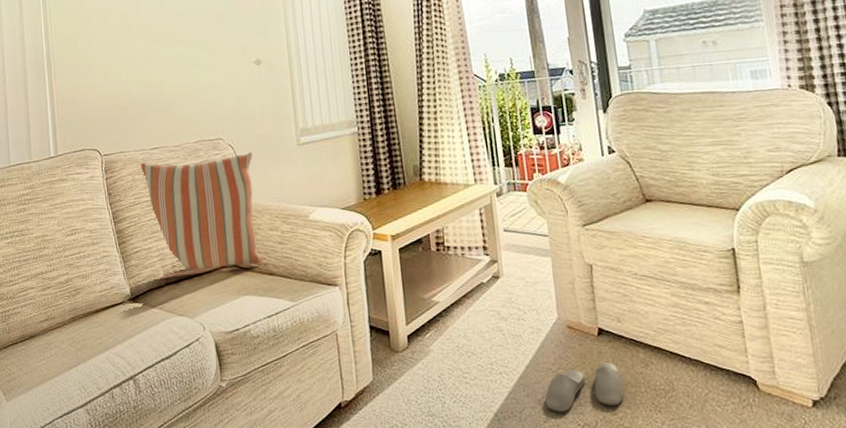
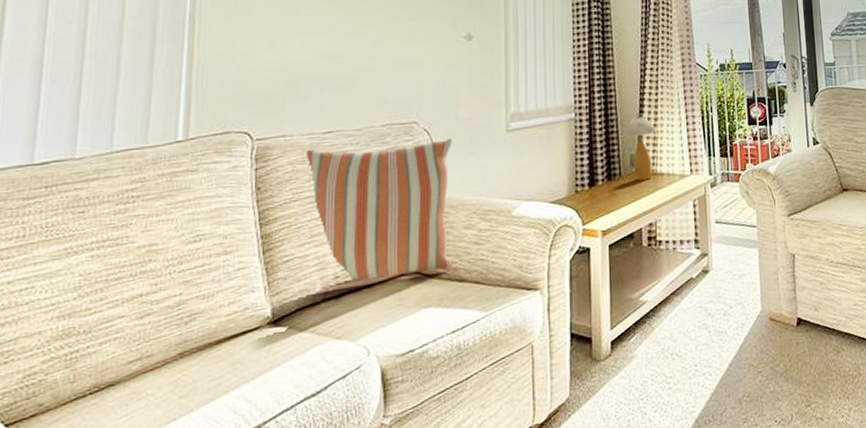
table lamp: none [403,125,438,190] -> present [622,113,657,181]
slippers: present [545,361,625,413] -> none [745,351,818,411]

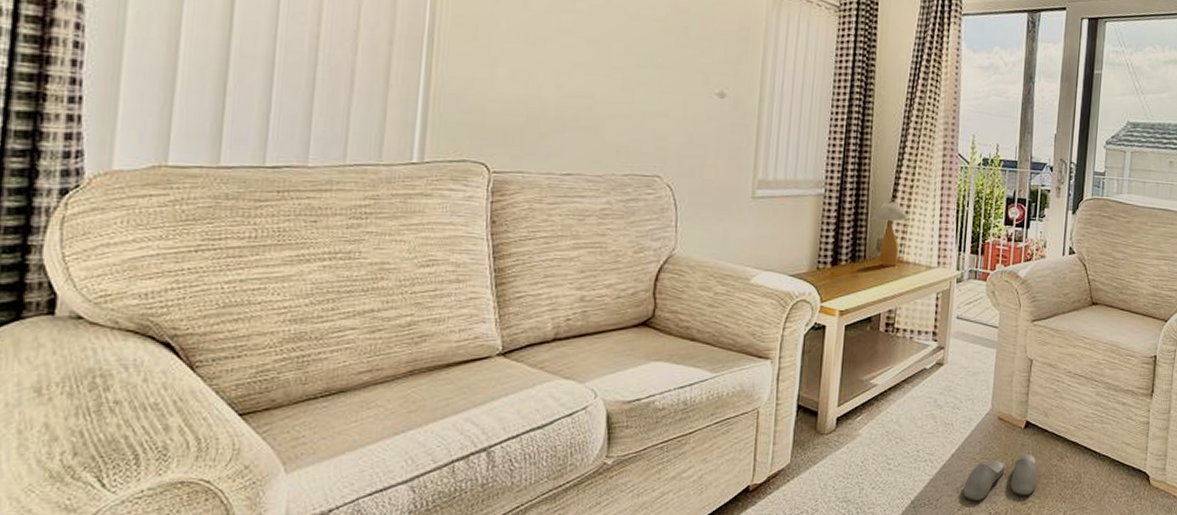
pillow: present [306,138,453,292] -> none [544,189,695,331]
slippers: none [745,351,818,411] -> present [963,453,1038,502]

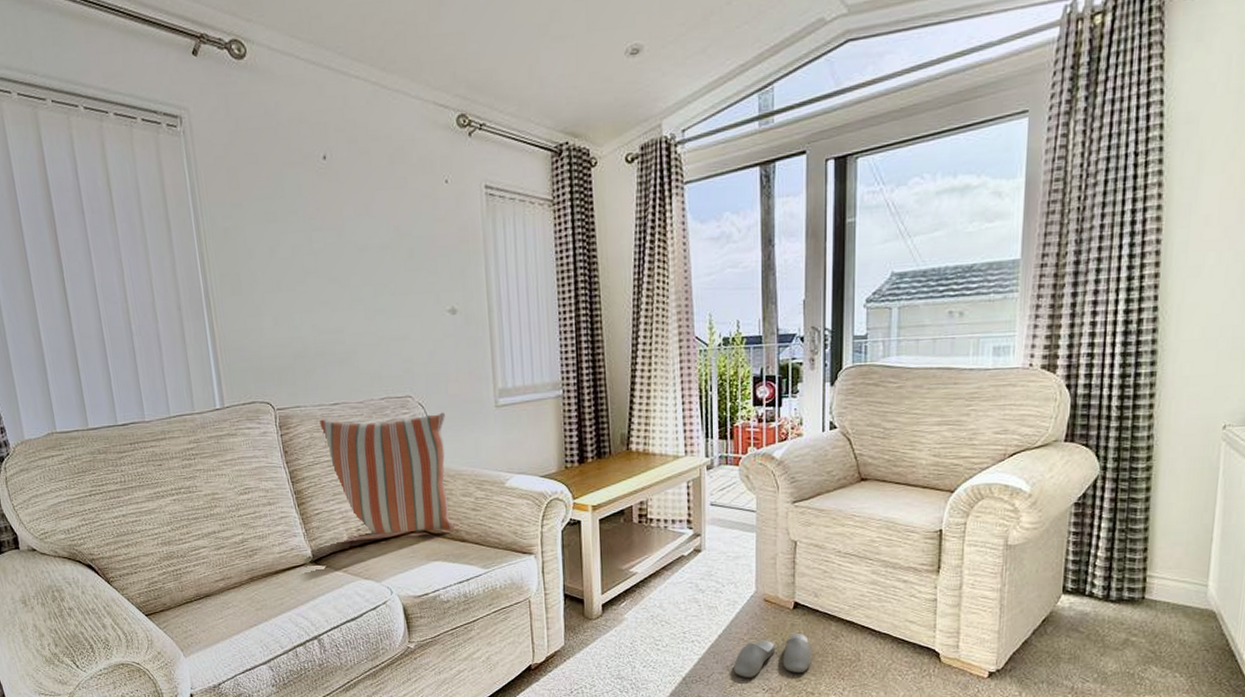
pillow: none [544,189,695,331] -> present [320,412,455,541]
table lamp: present [871,197,909,266] -> none [612,391,650,460]

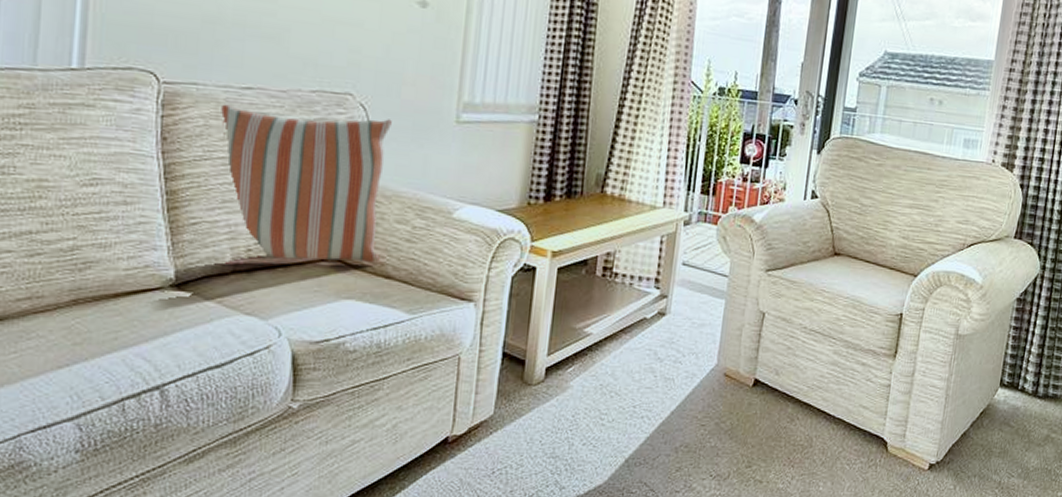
slippers: present [734,632,811,679] -> none [682,413,766,463]

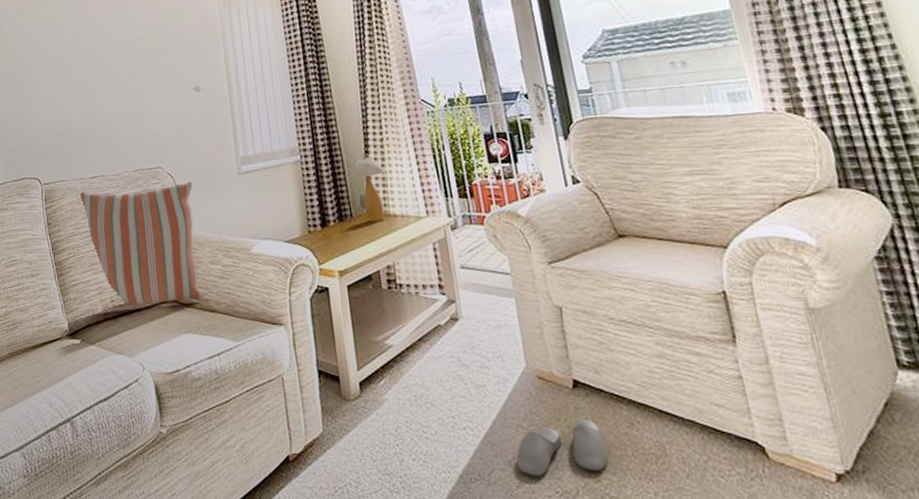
table lamp: none [590,127,632,205] -> present [349,153,386,222]
slippers: none [682,413,766,463] -> present [516,418,609,477]

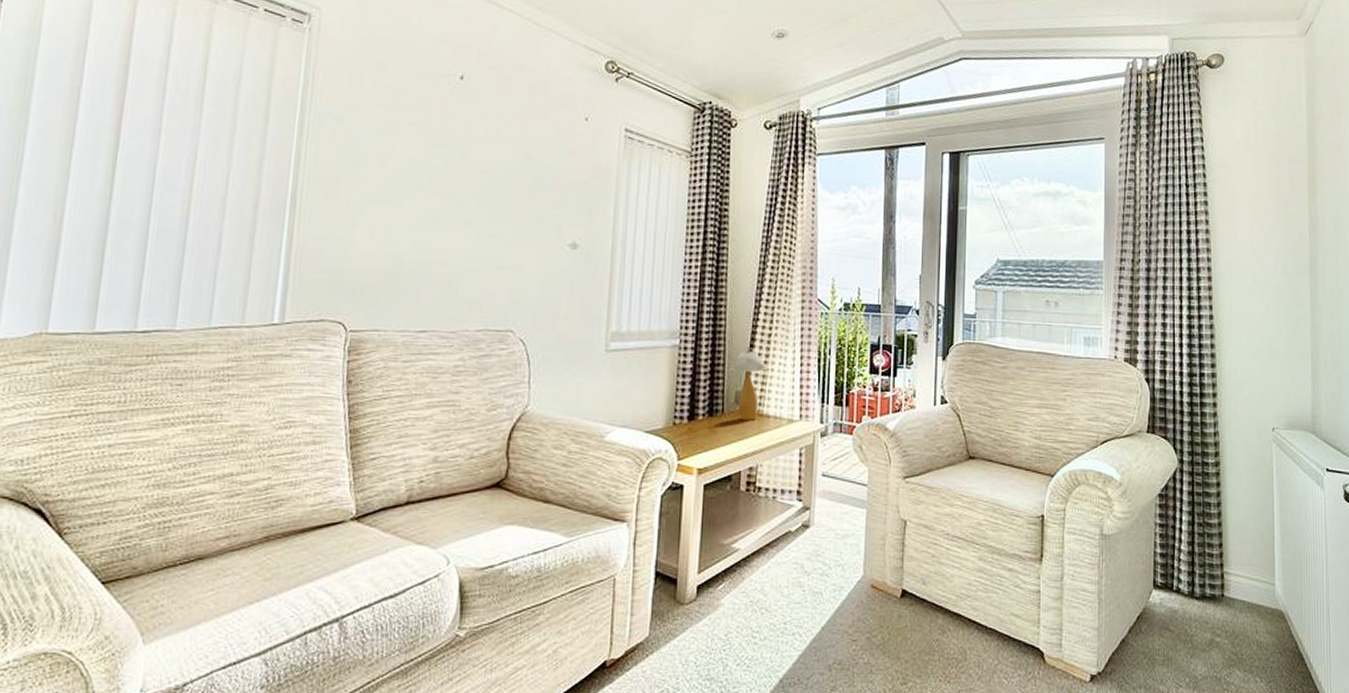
pillow: present [80,181,204,312] -> none [399,347,548,494]
slippers: present [516,418,609,477] -> none [836,625,918,681]

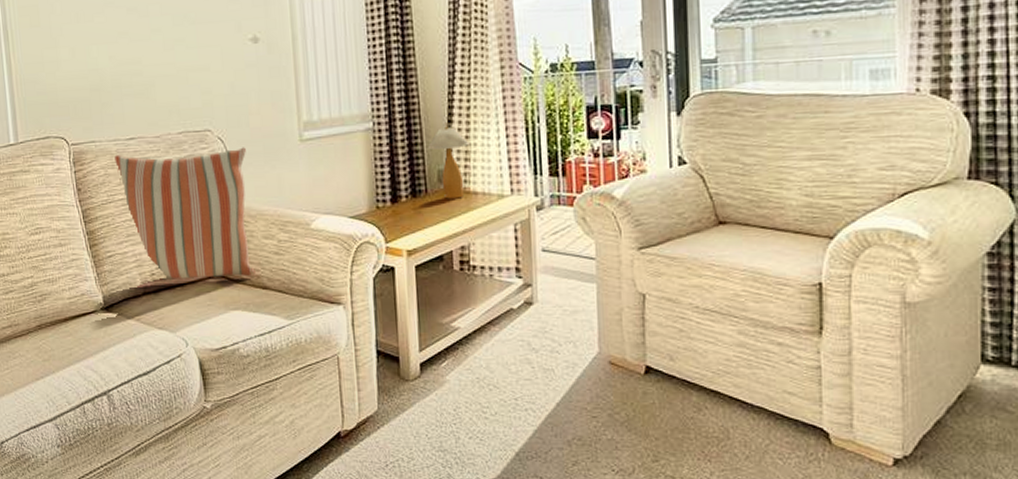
pillow: none [399,347,548,494] -> present [115,147,256,286]

